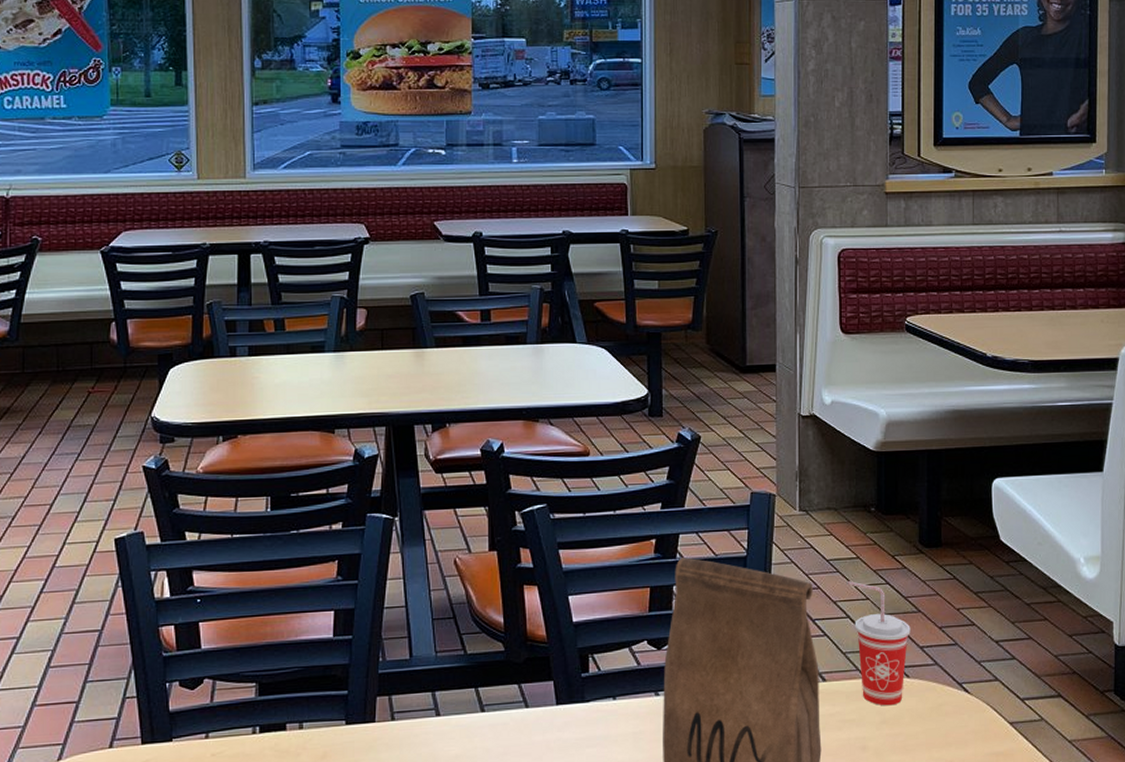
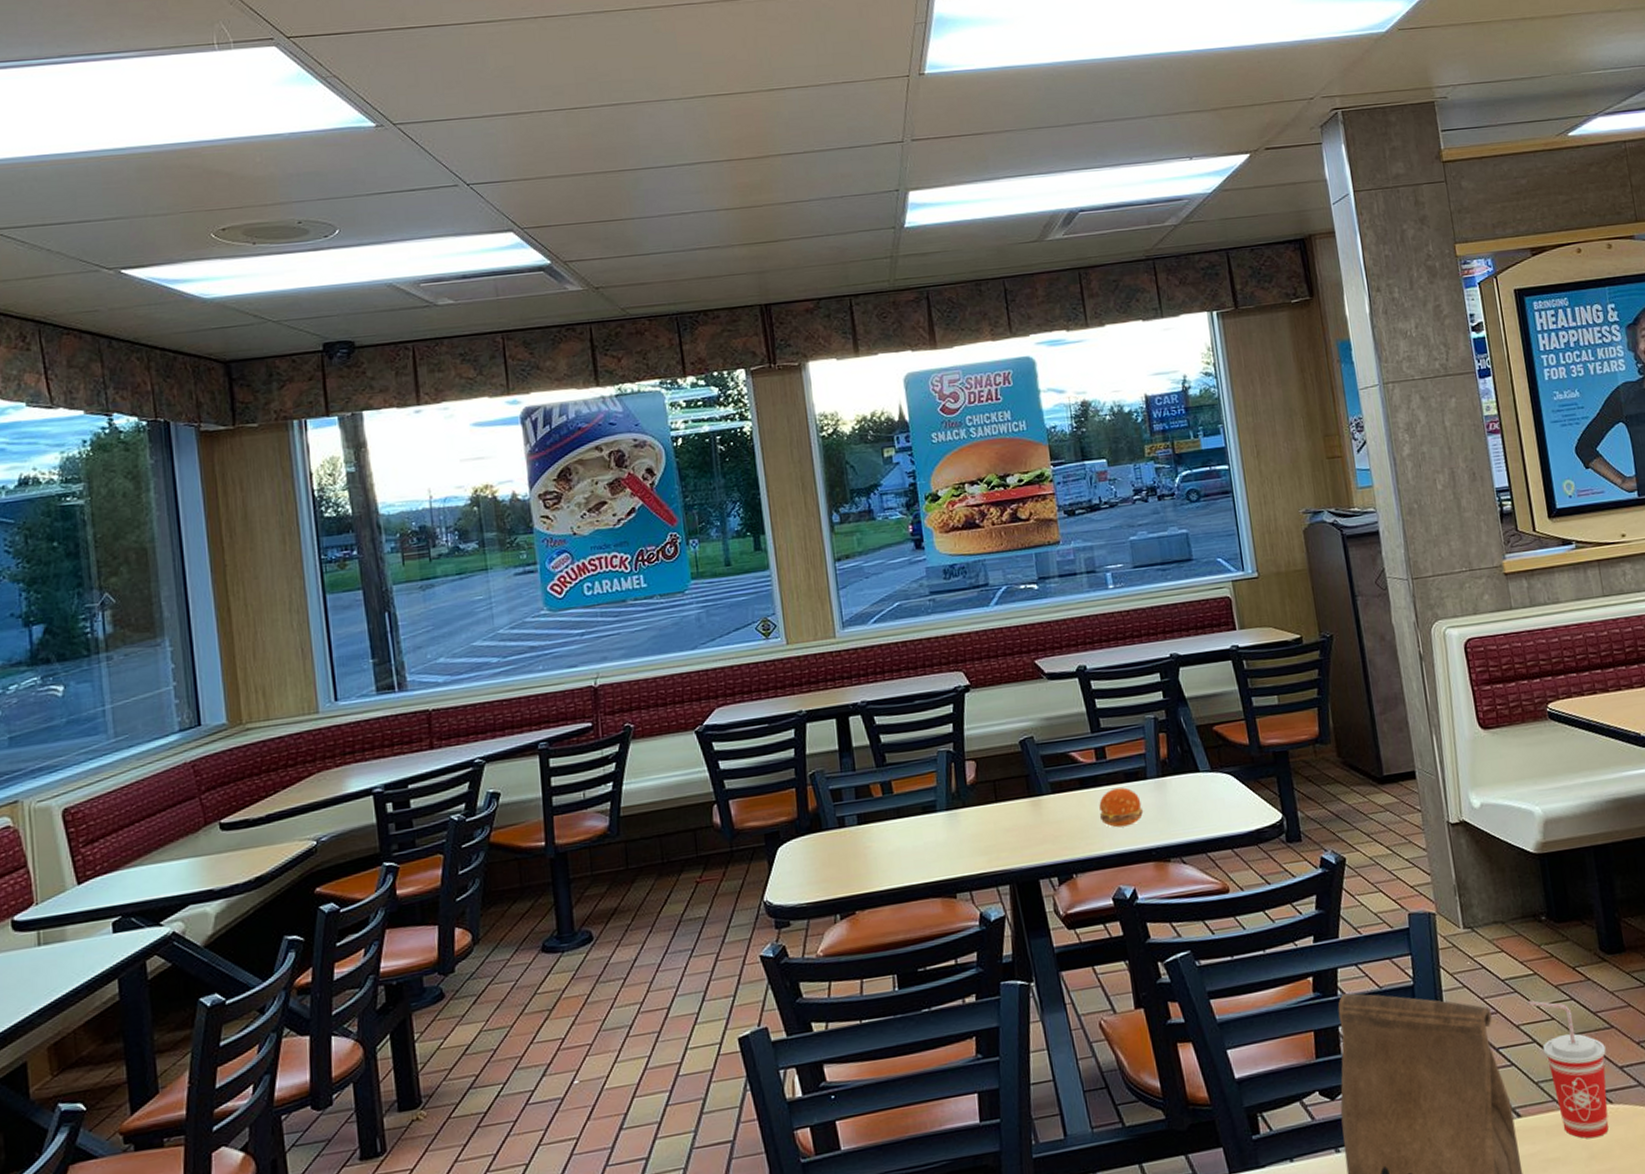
burger: none [477,349,520,386] -> present [1099,787,1144,828]

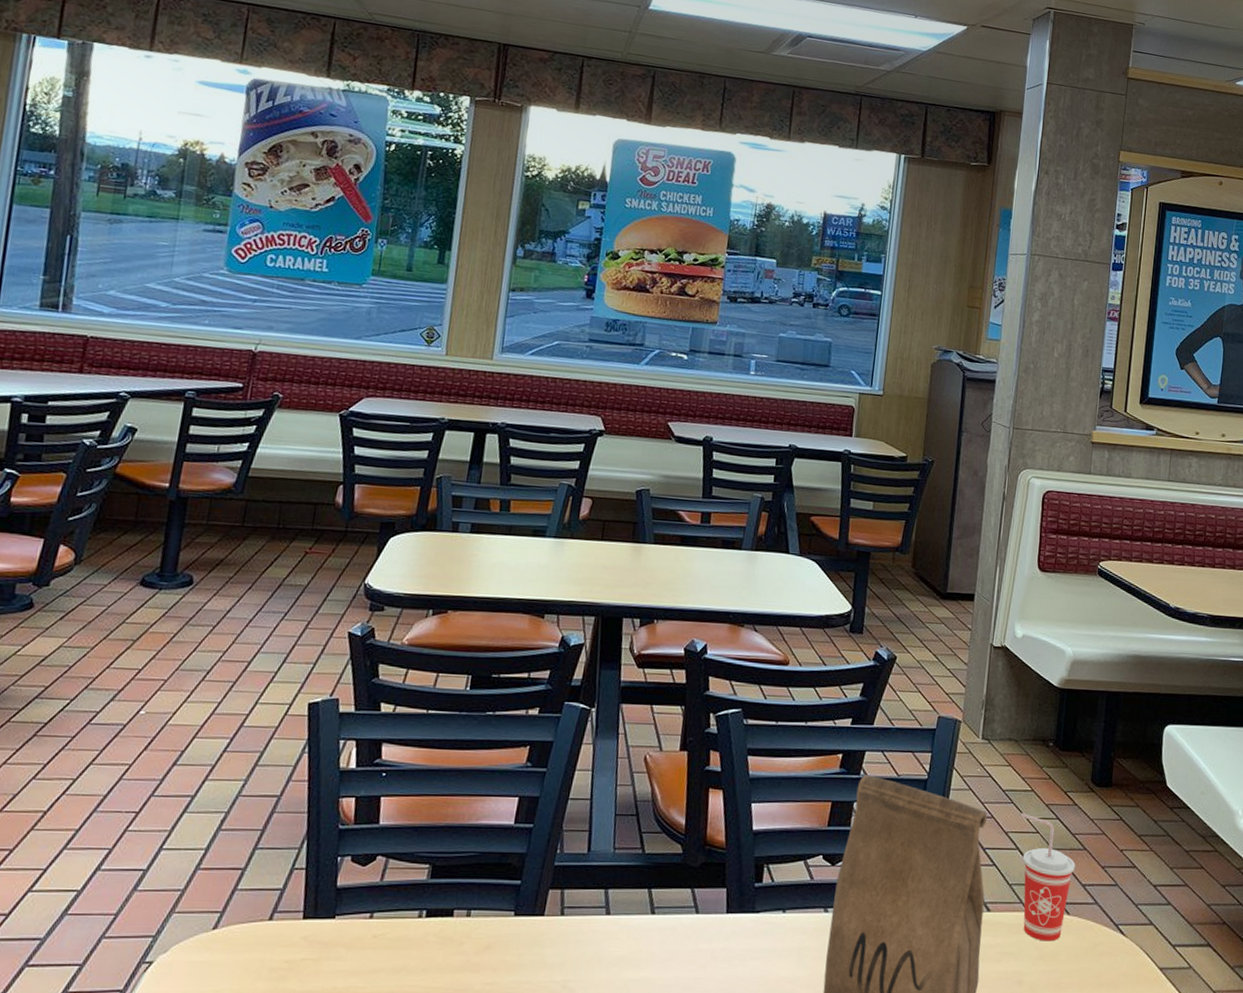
burger: present [1099,787,1144,828] -> none [690,552,732,588]

